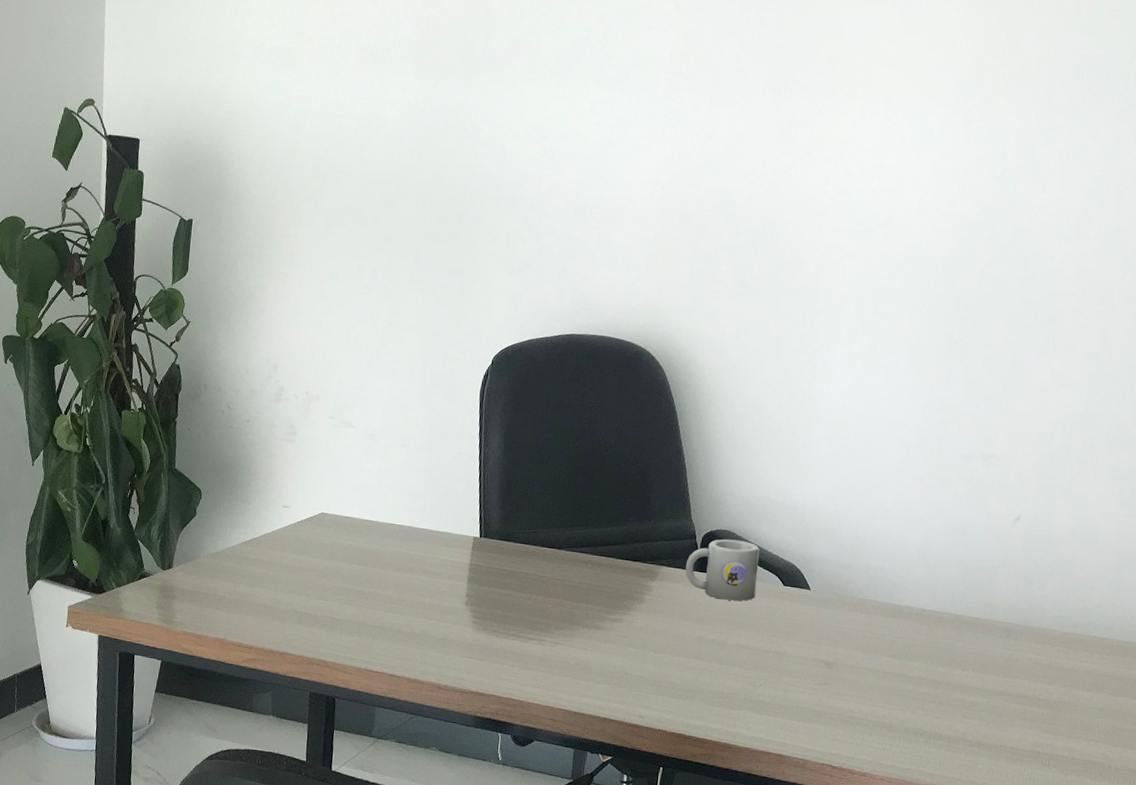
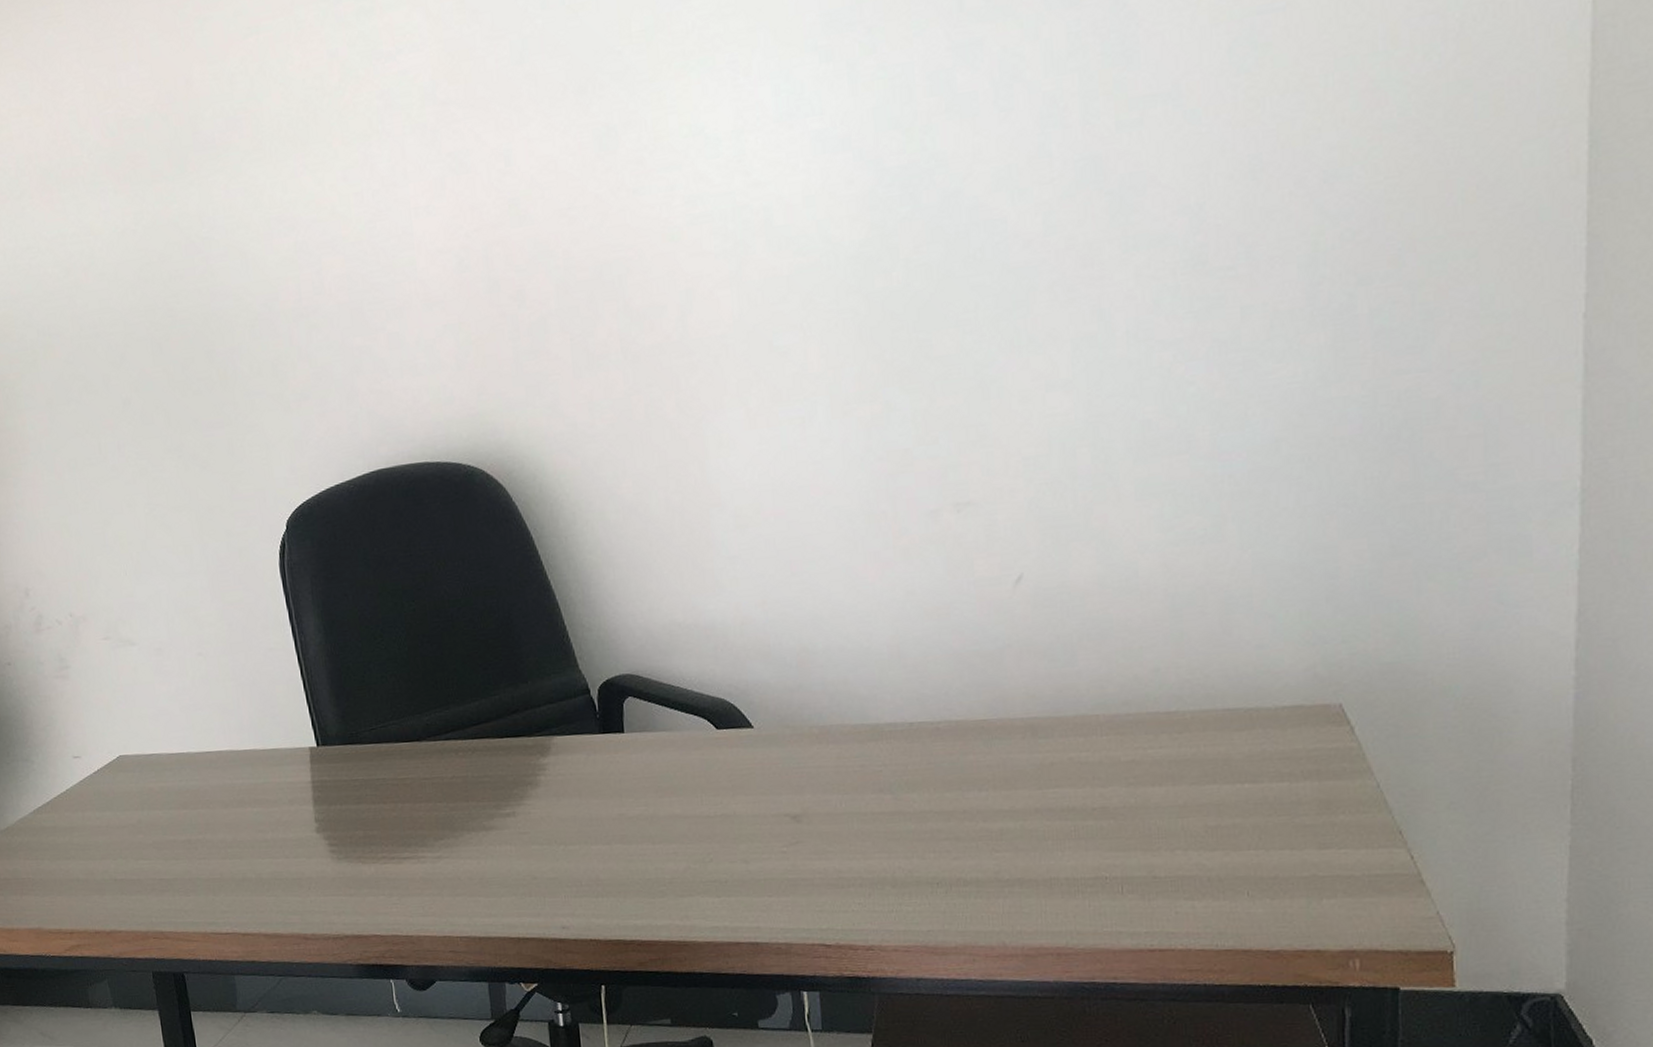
mug: present [685,539,759,601] -> none [583,682,682,763]

